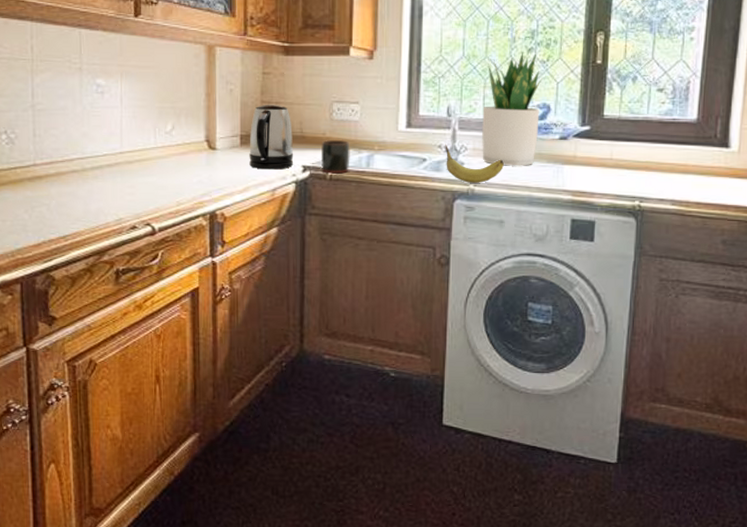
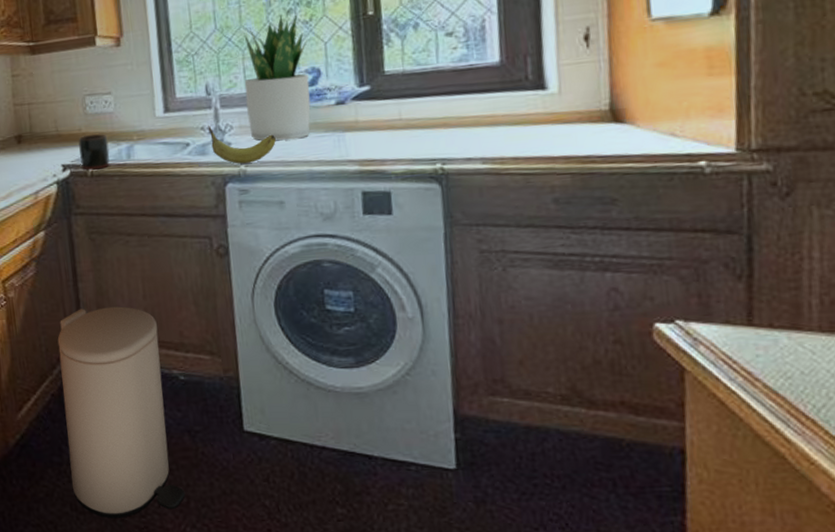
kettle: present [249,104,294,170] -> none [6,105,53,173]
pedal bin: none [276,304,382,502] -> present [57,306,186,518]

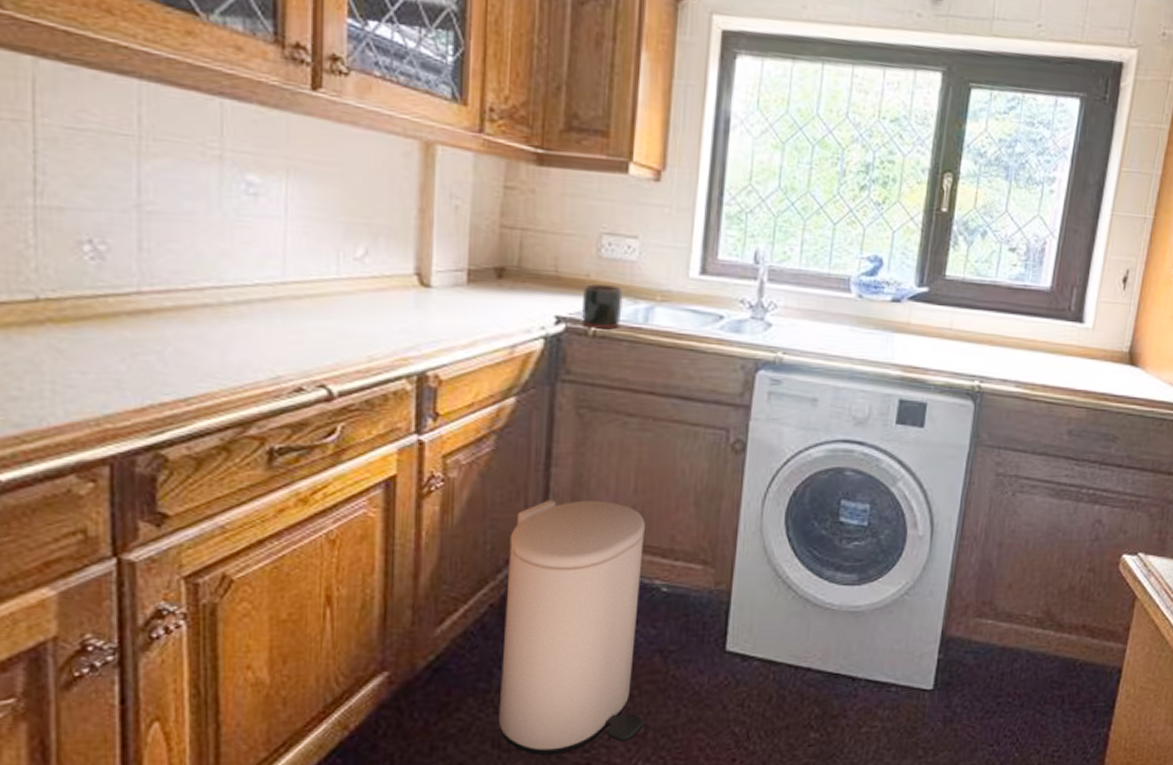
fruit: present [208,124,276,164] -> none [749,298,822,351]
planter: present [244,15,311,141] -> none [795,189,876,332]

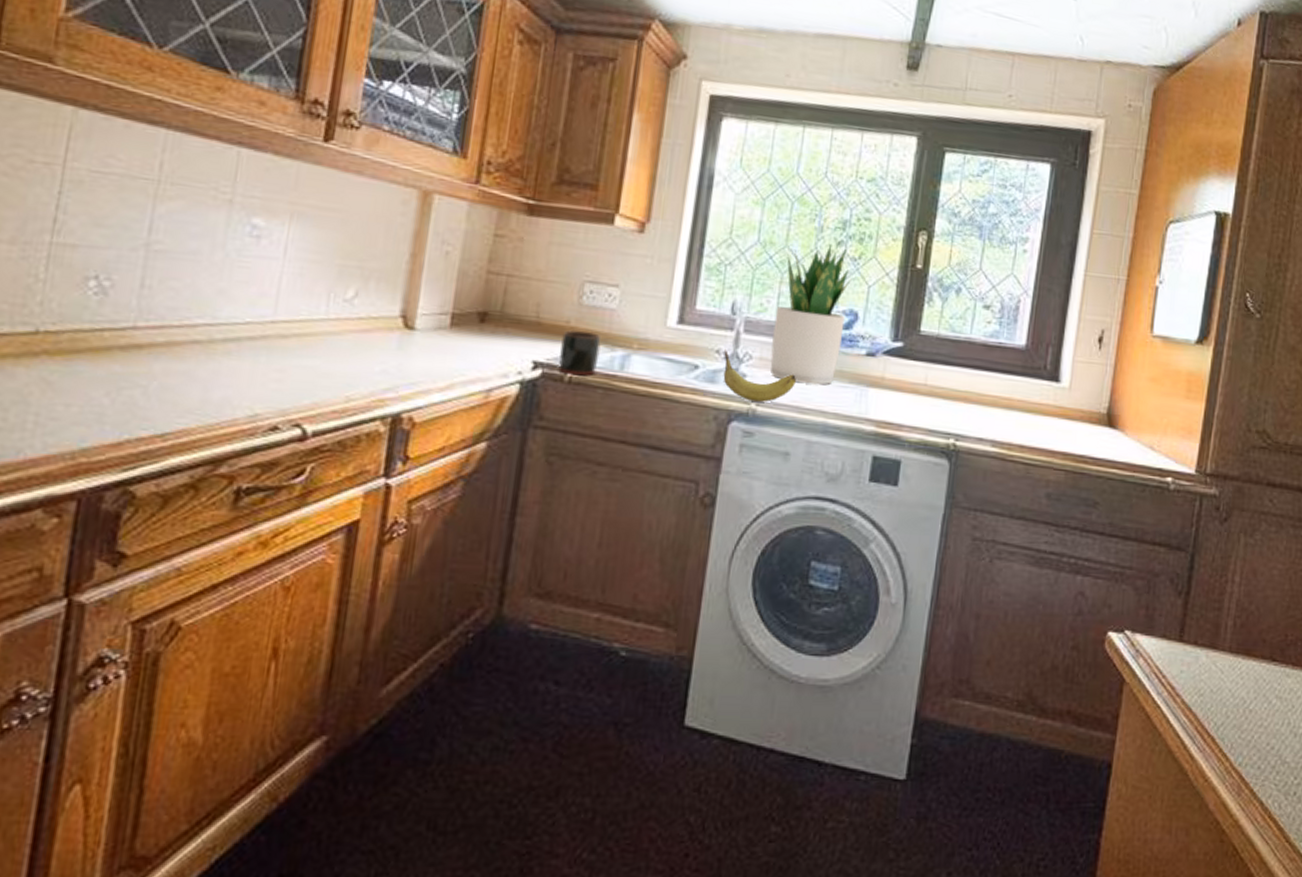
pedal bin: present [499,500,645,755] -> none [437,551,608,840]
fruit: none [749,298,822,351] -> present [723,348,796,403]
planter: none [795,189,876,332] -> present [770,245,852,386]

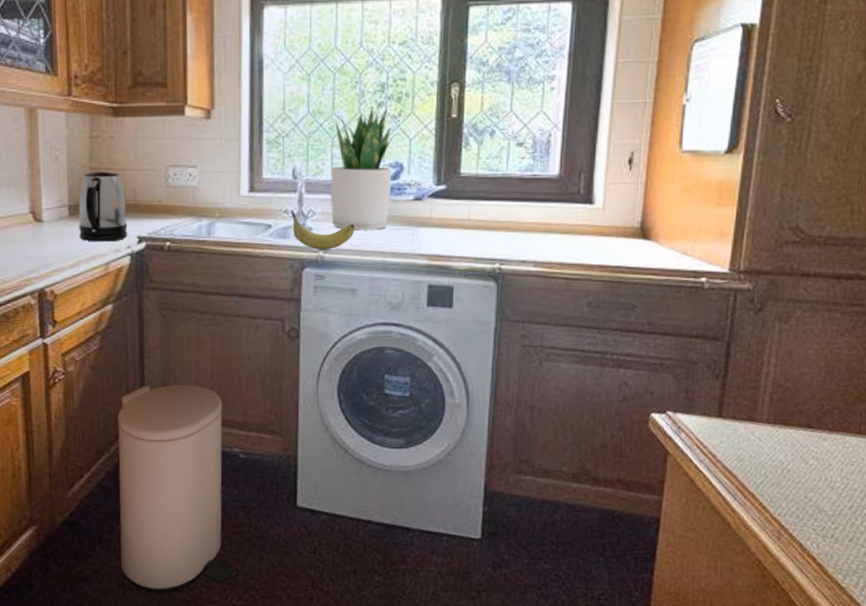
pedal bin: none [437,551,608,840] -> present [117,384,235,593]
kettle: none [459,275,526,363] -> present [78,170,128,242]
mug: present [558,329,602,376] -> none [157,207,189,244]

